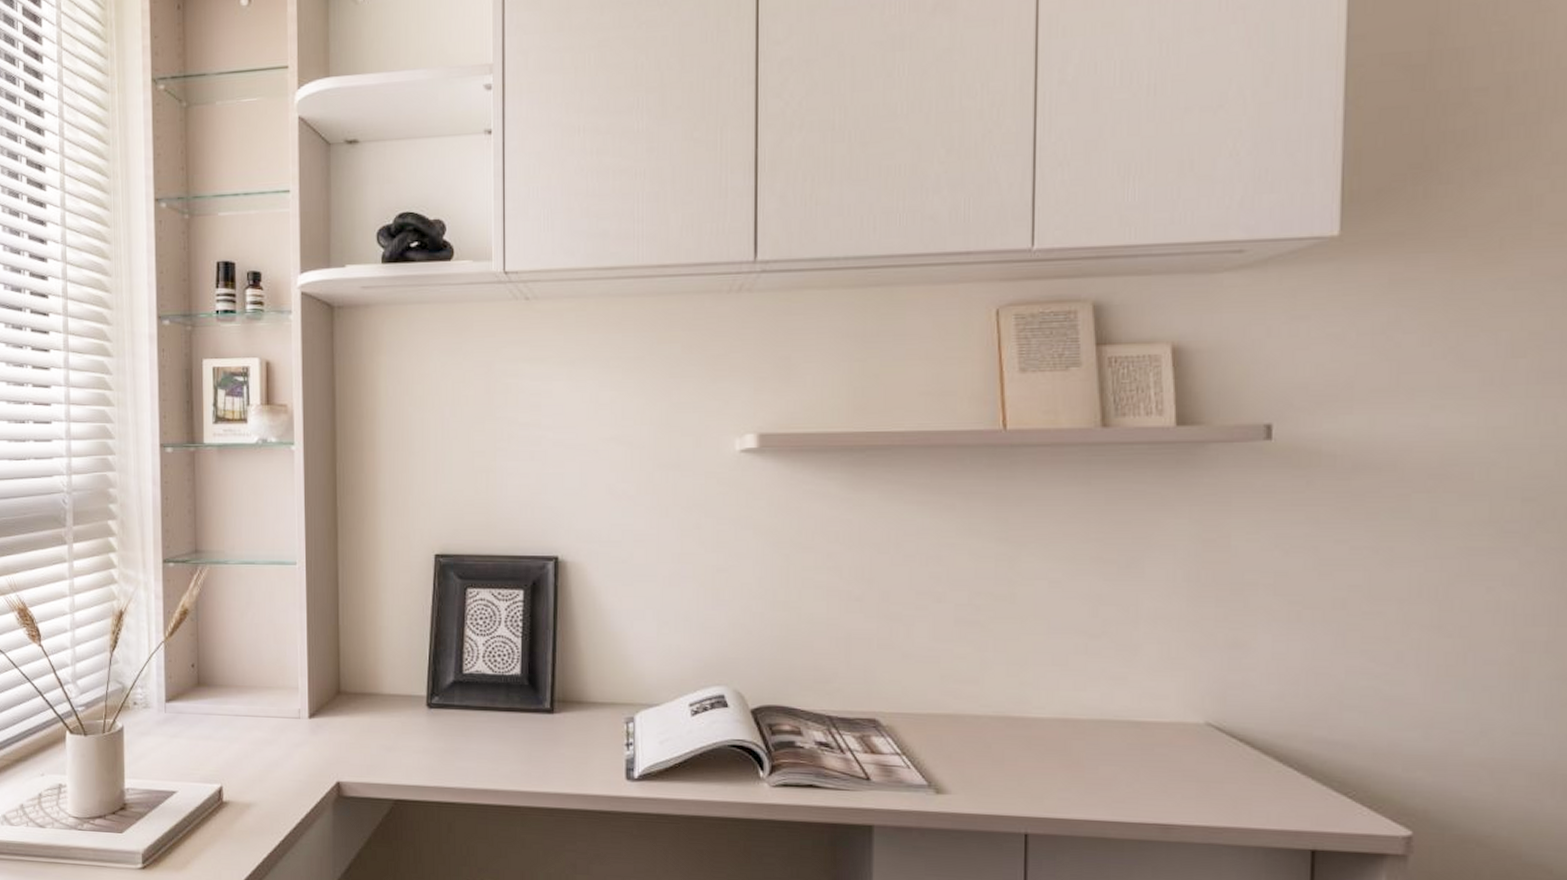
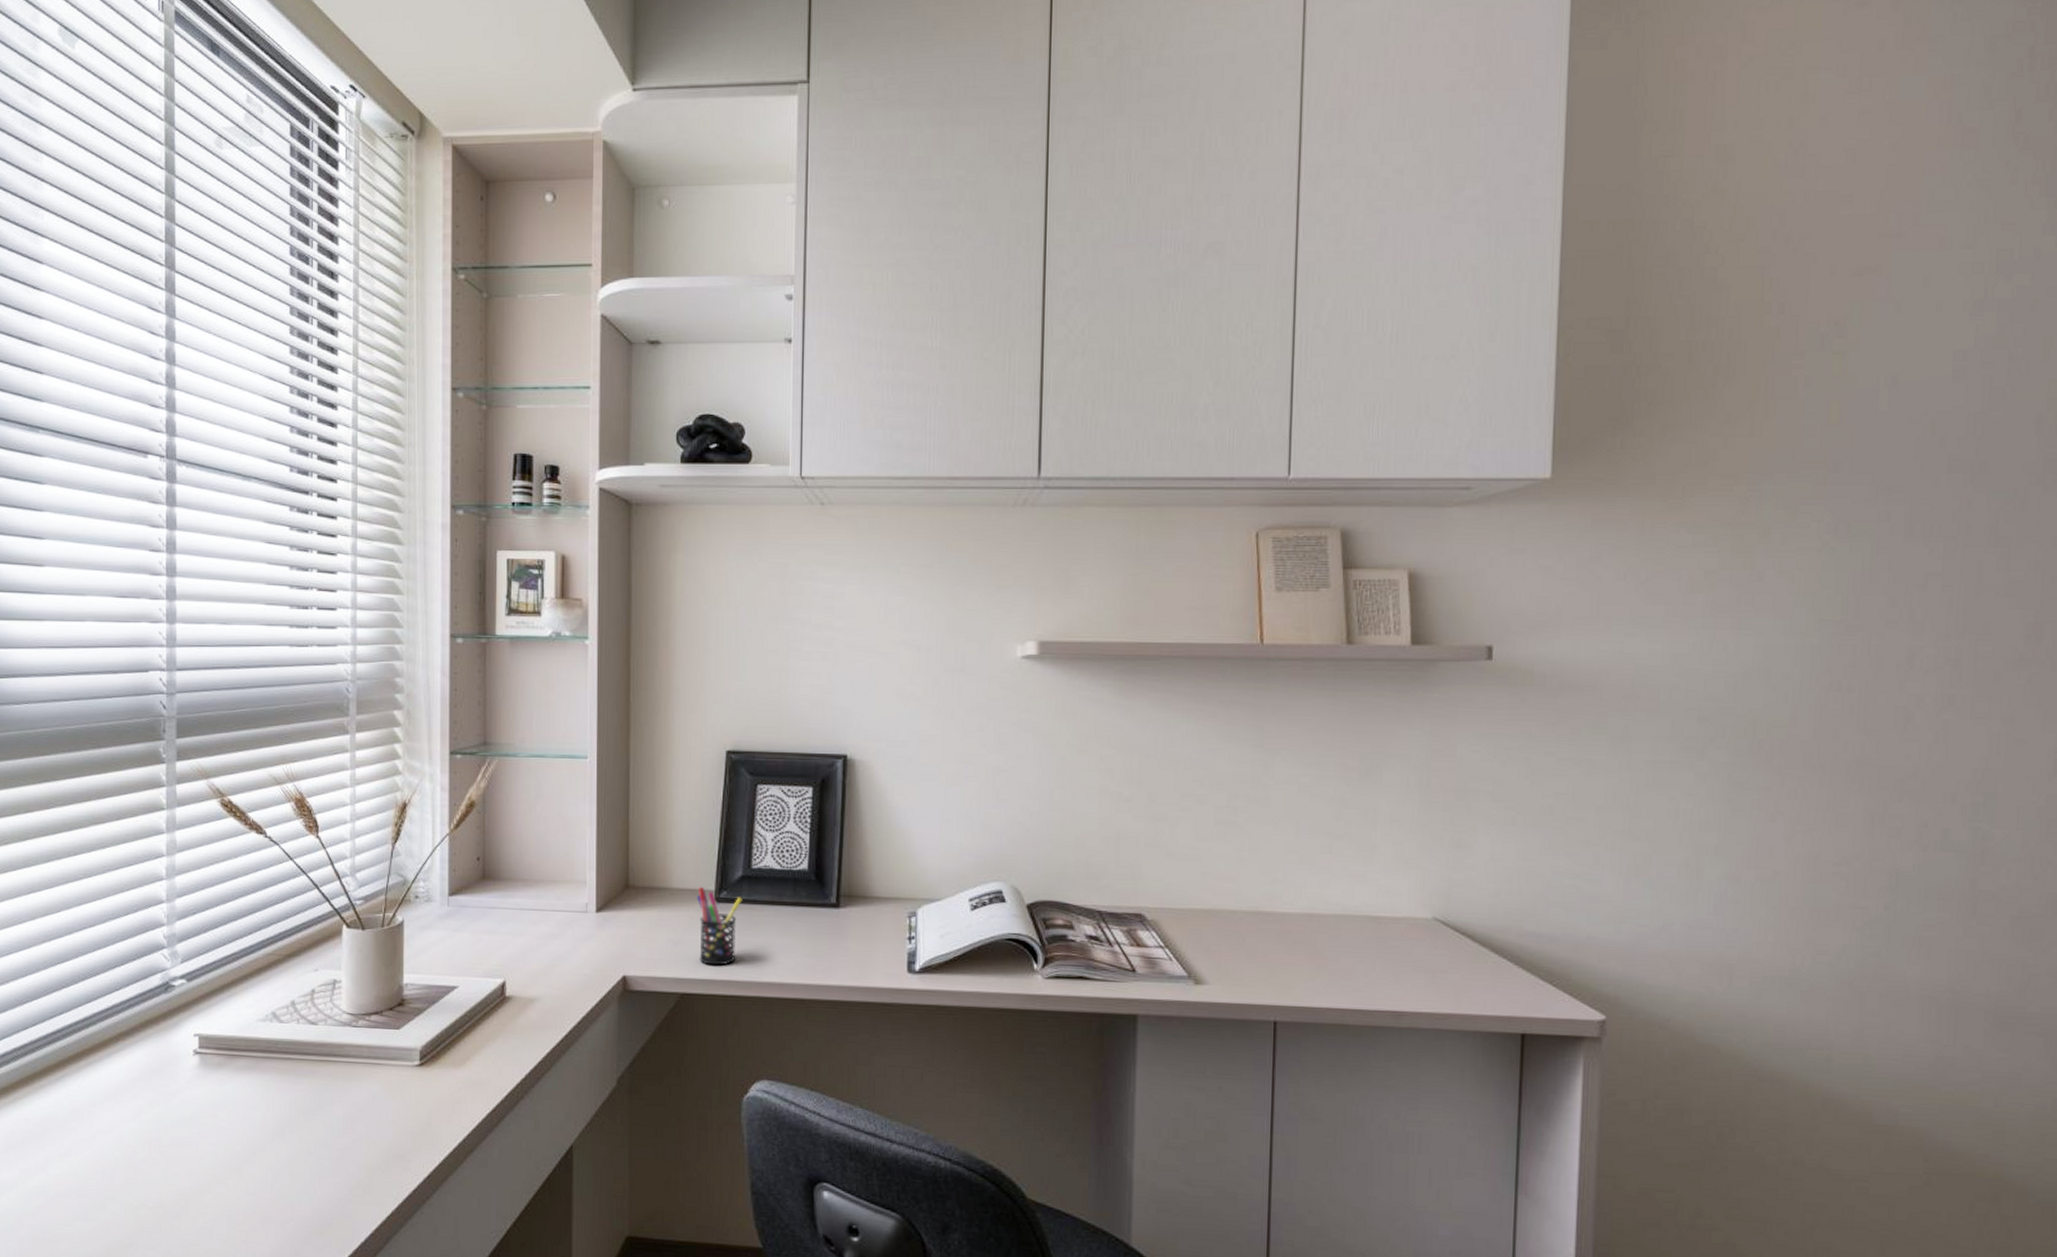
pen holder: none [408,693,455,772] -> present [696,887,742,966]

